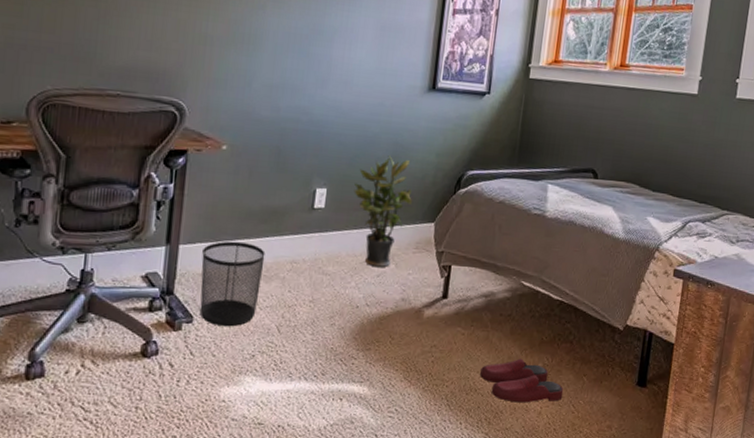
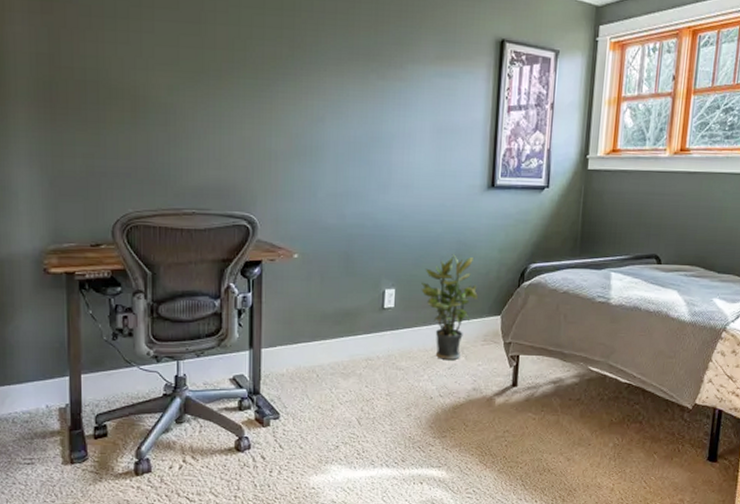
waste bin: present [200,241,266,327] -> none [283,343,342,421]
slippers: present [480,358,564,403] -> none [552,439,635,481]

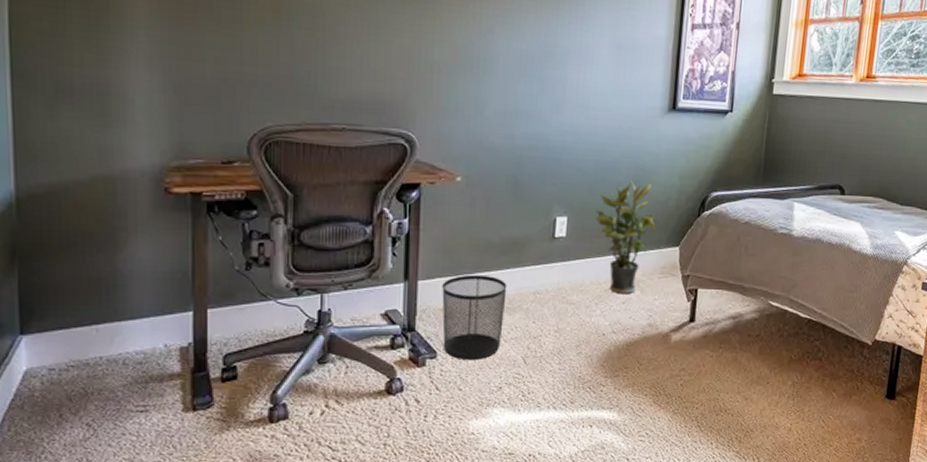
waste bin: none [283,343,342,421] -> present [442,274,507,361]

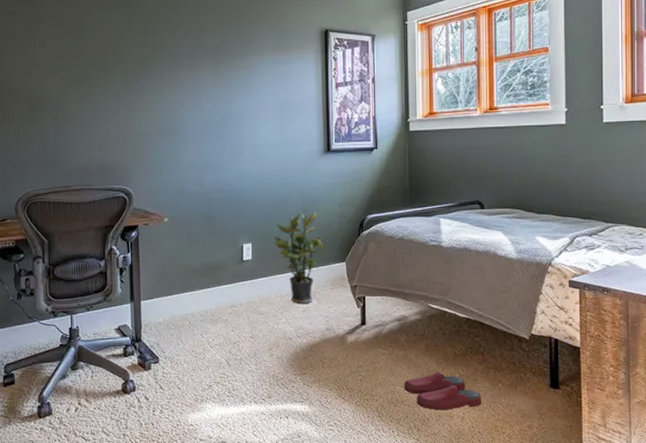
waste bin: present [442,274,507,361] -> none [159,294,209,364]
slippers: none [730,377,814,421] -> present [404,371,482,411]

